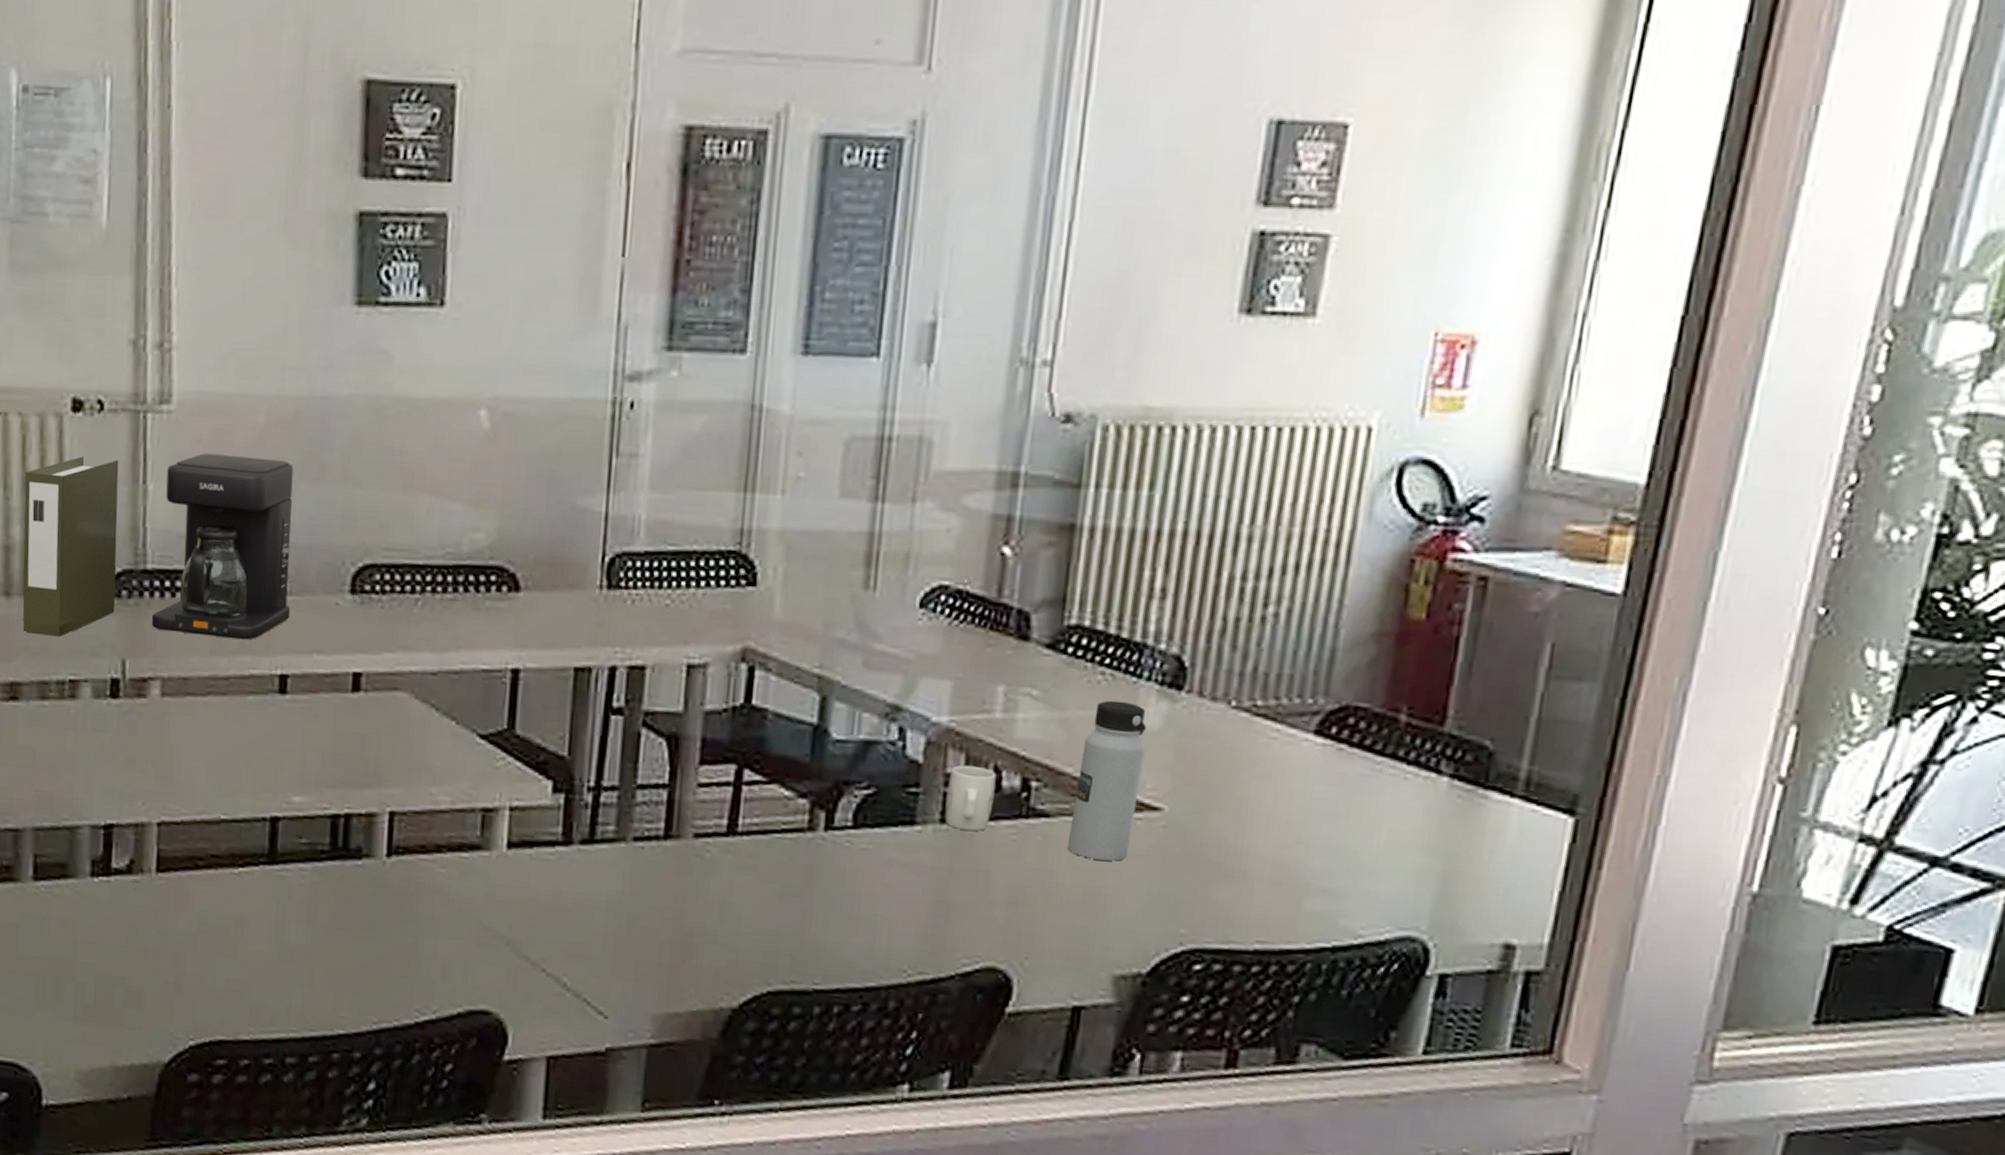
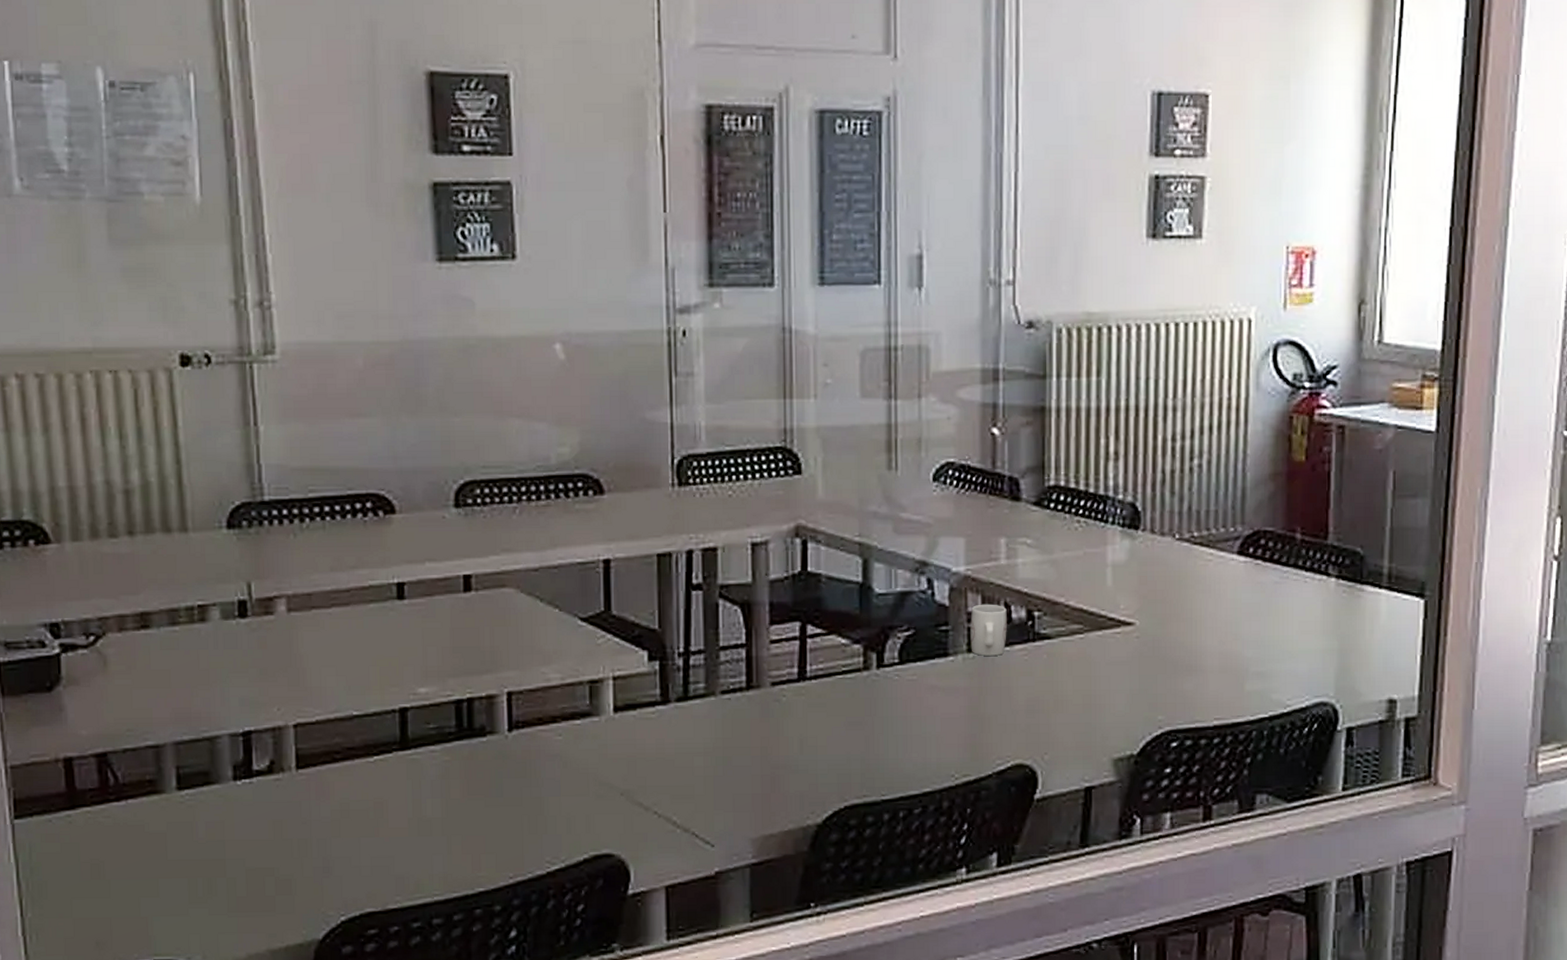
binder: present [22,456,119,638] -> none [139,405,237,568]
coffee maker: present [151,453,294,640] -> none [272,395,402,556]
water bottle: present [1067,700,1146,861] -> none [1066,542,1117,669]

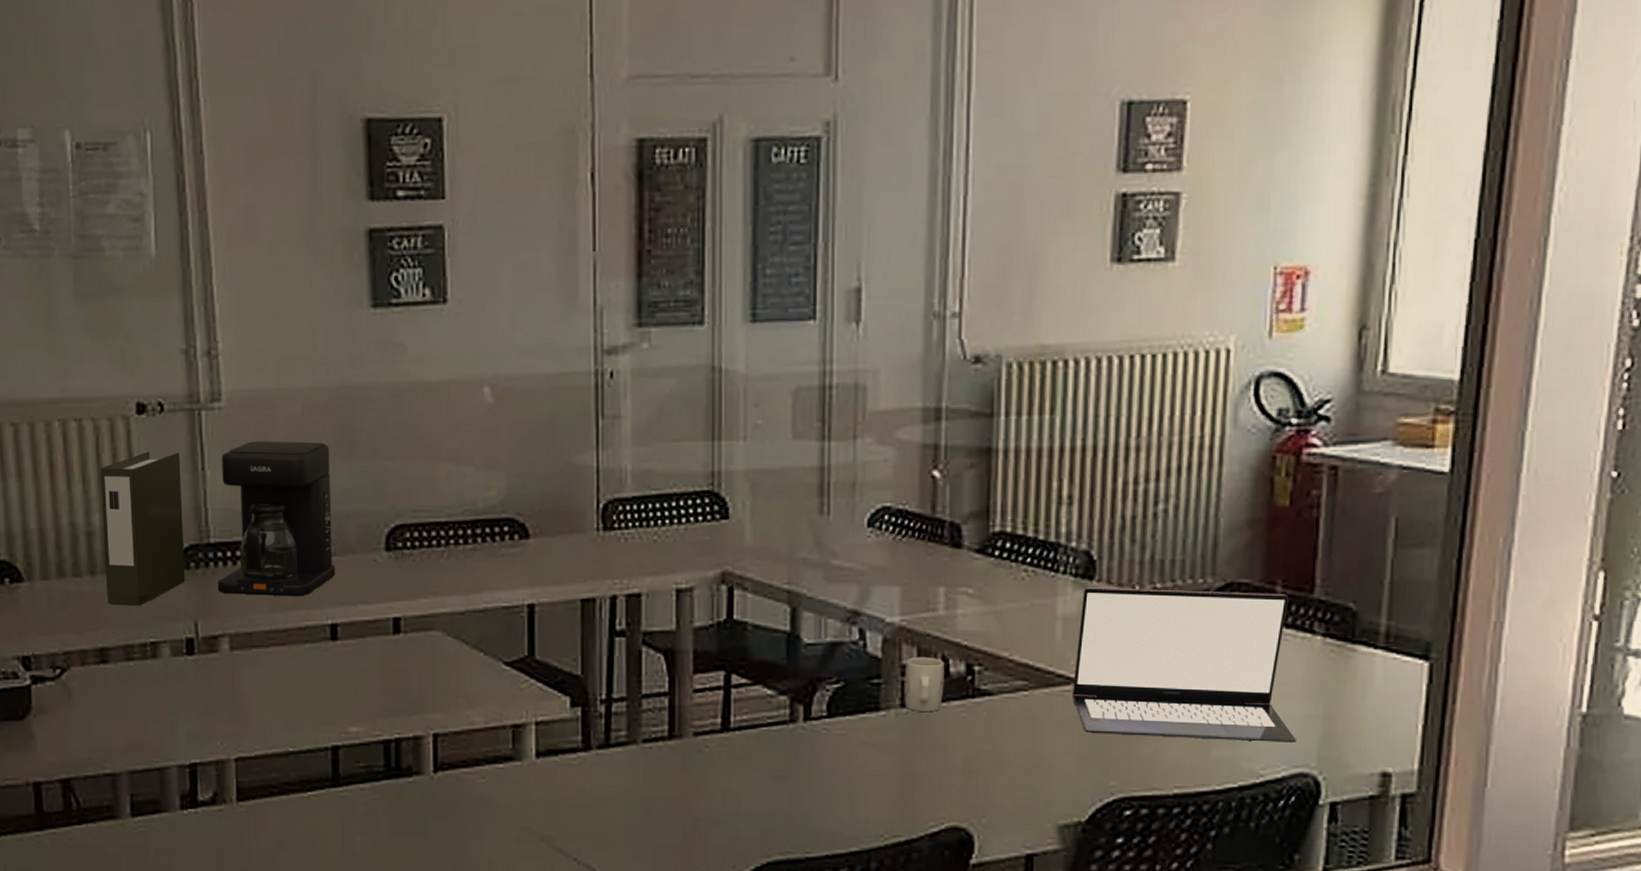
binder: none [139,405,237,568] -> present [100,451,185,607]
coffee maker: none [272,395,402,556] -> present [217,441,336,597]
laptop: none [1123,536,1317,675] -> present [1072,588,1297,742]

